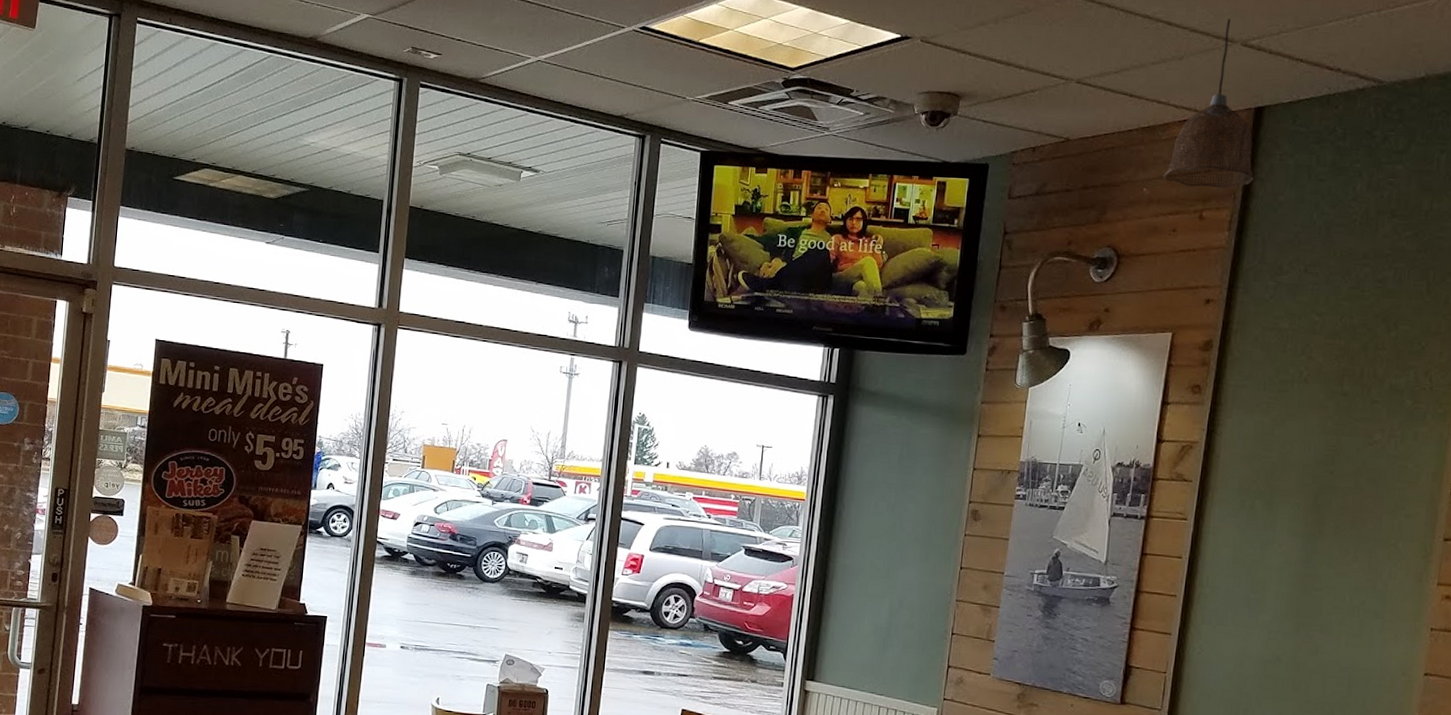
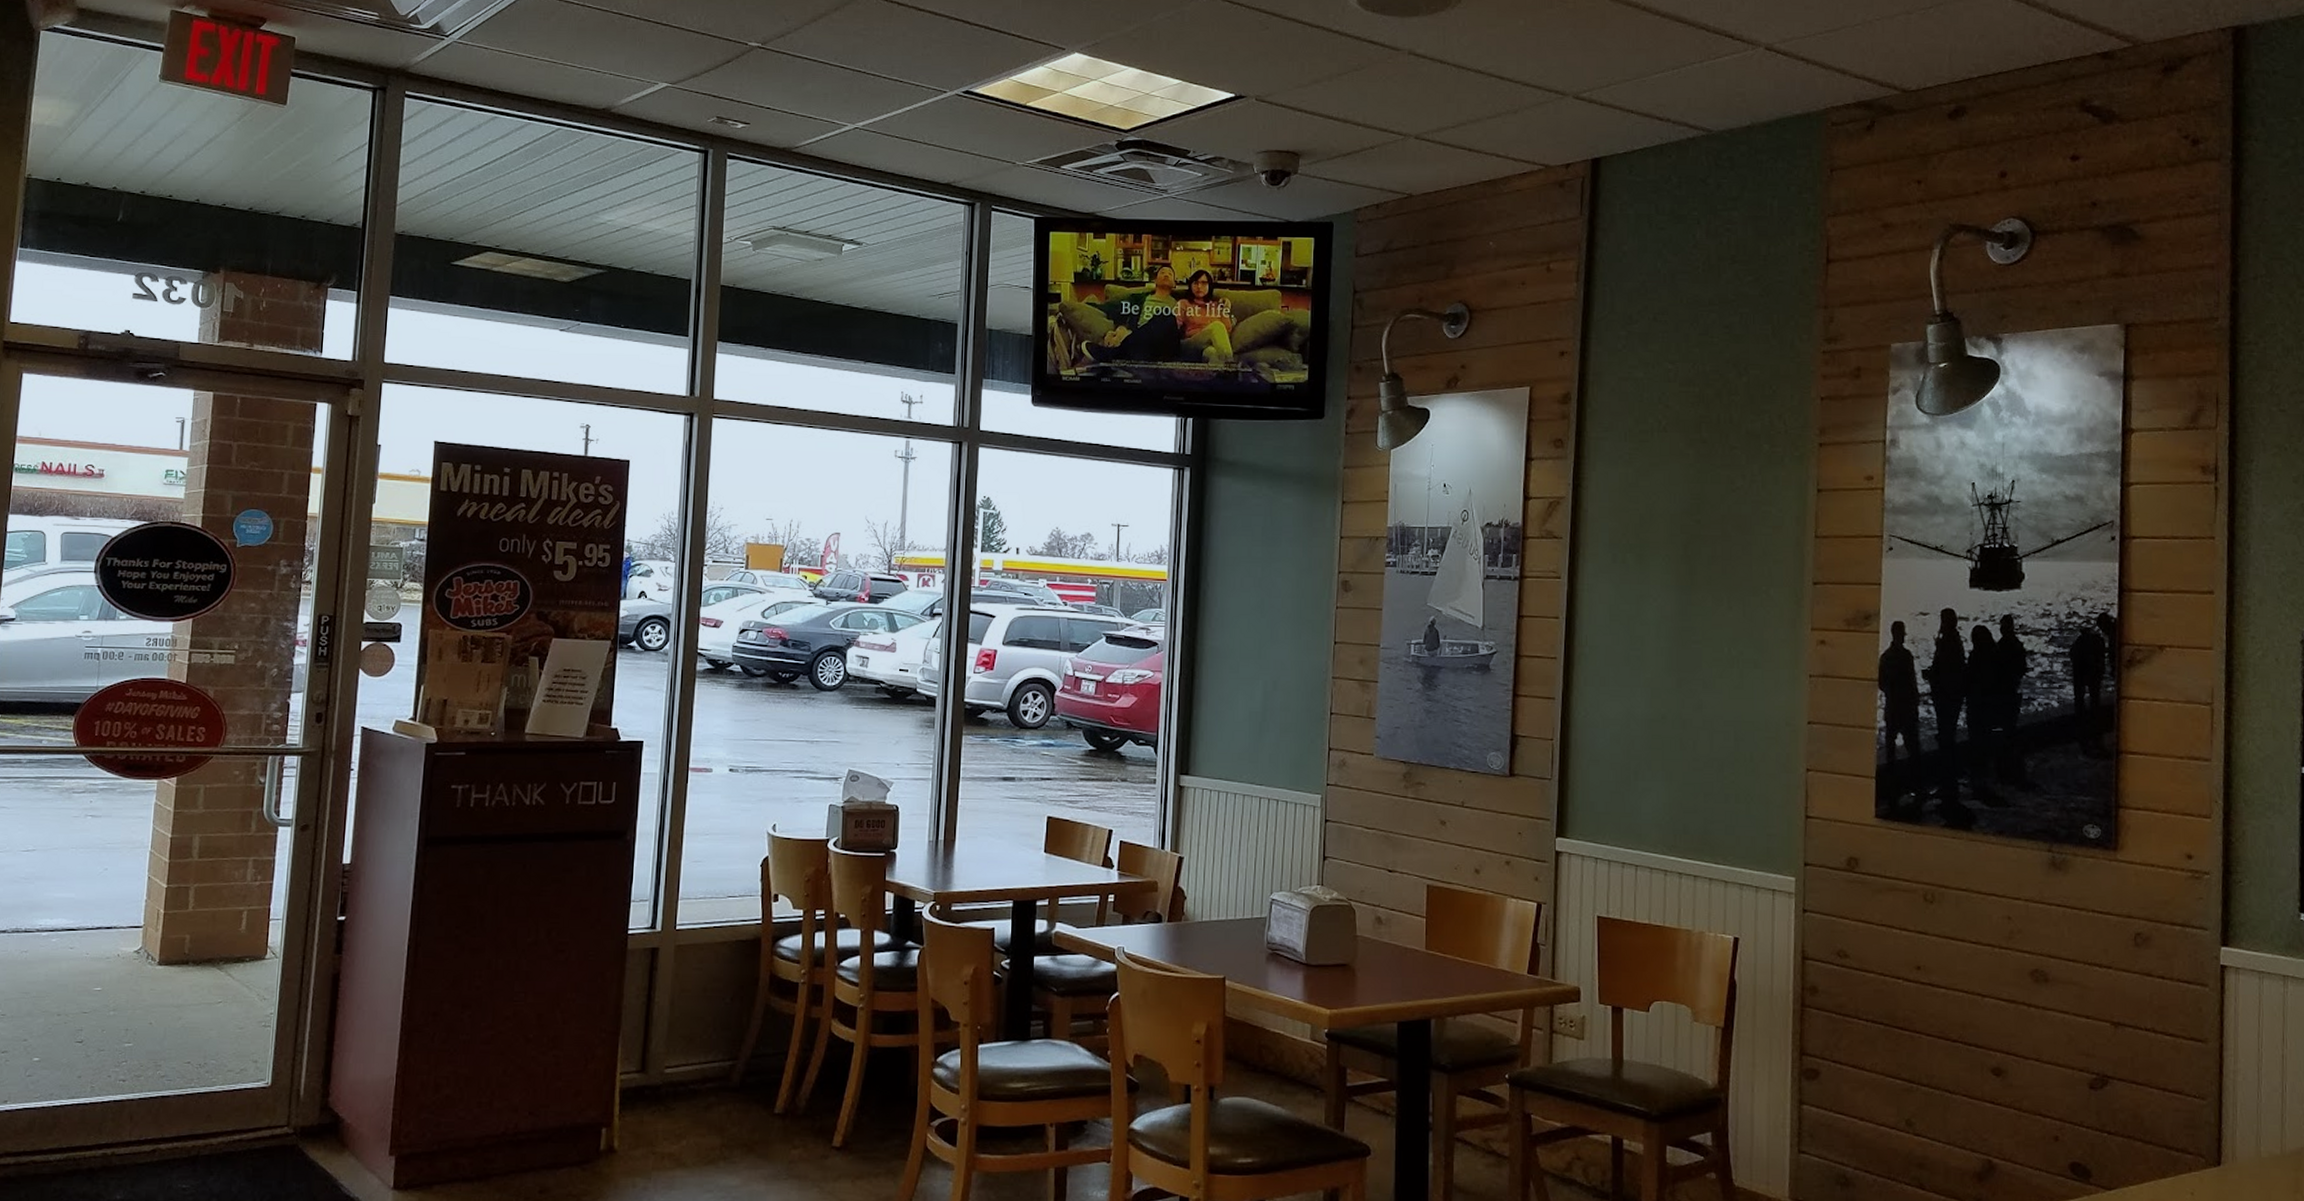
pendant lamp: present [1163,19,1254,188] -> none [1508,72,1597,239]

